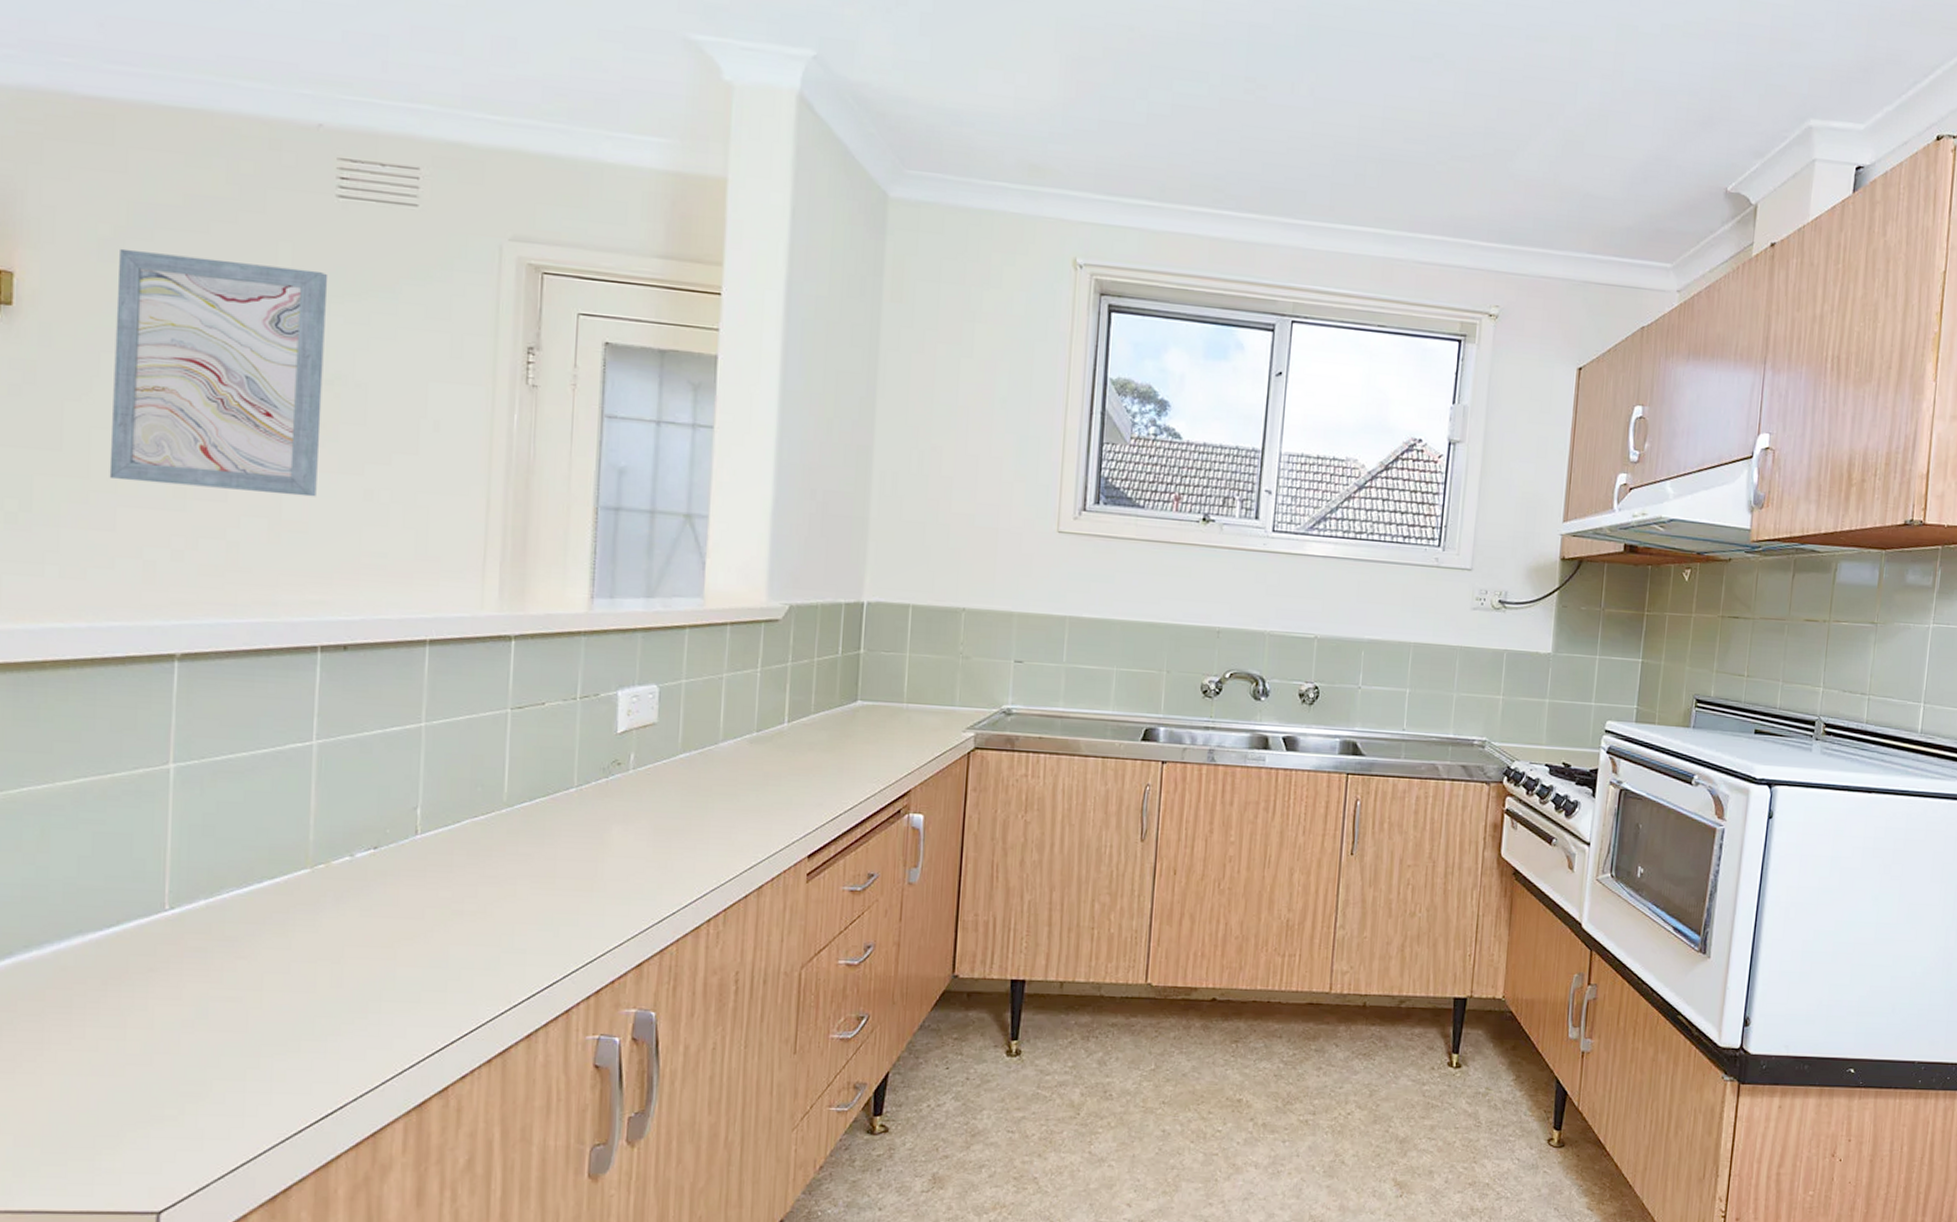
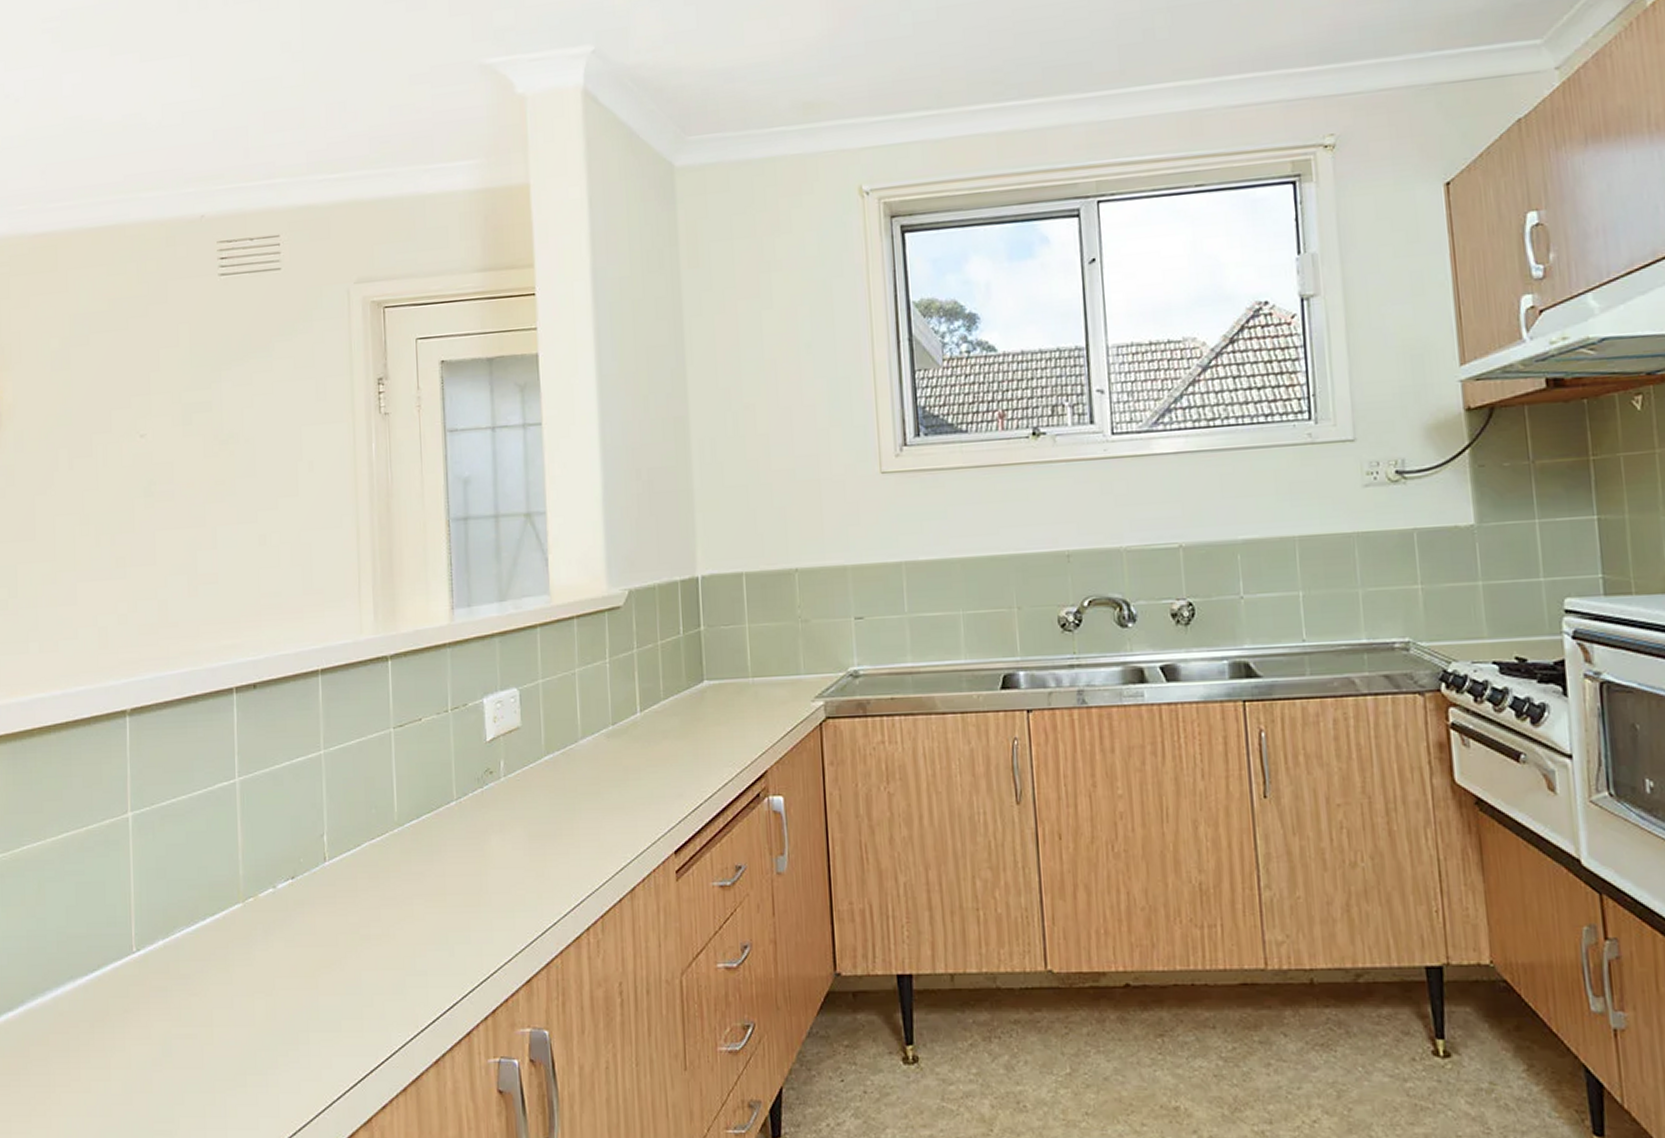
wall art: present [109,248,328,497] -> none [66,344,222,559]

